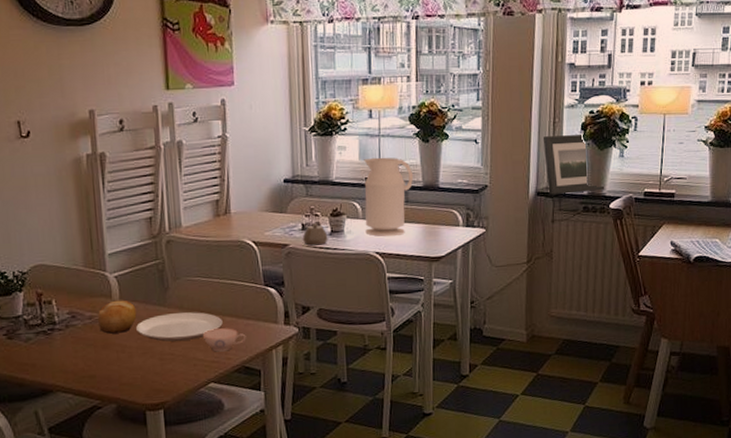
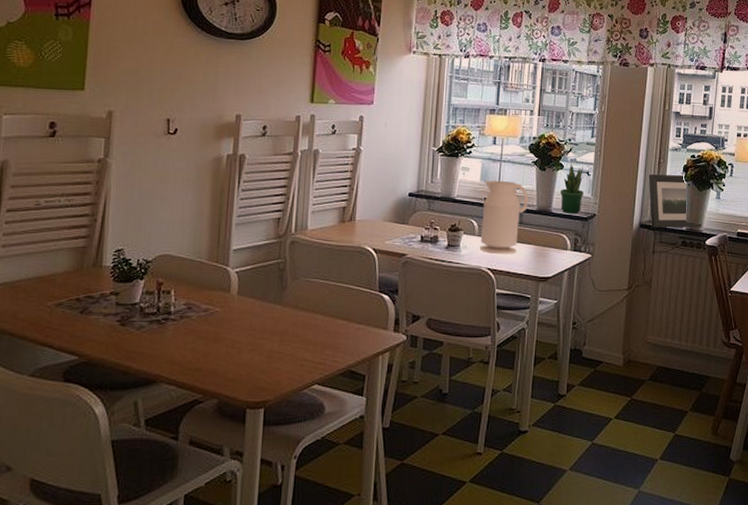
bread roll: present [97,300,137,334] -> none [212,295,252,328]
plate: present [136,312,223,342] -> none [249,312,334,340]
teacup: present [203,328,246,352] -> none [314,331,355,354]
sugar bowl: present [302,223,328,246] -> none [420,236,444,257]
planter: none [446,133,473,187] -> present [560,164,584,214]

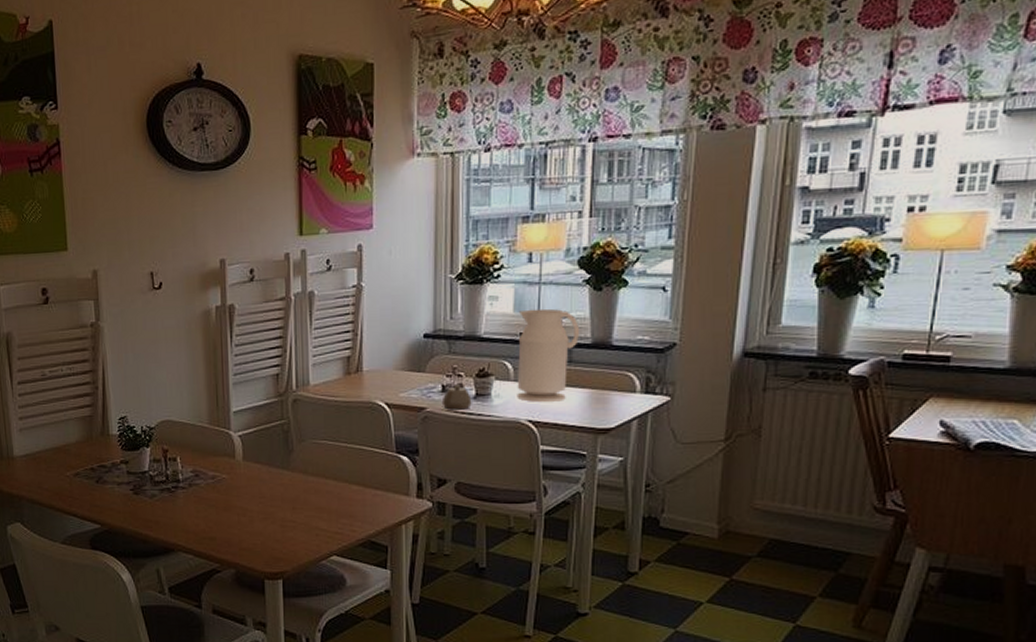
sugar bowl: none [420,236,444,257] -> present [441,385,472,410]
planter: present [560,164,584,214] -> none [623,278,658,345]
picture frame: present [649,174,702,228] -> none [758,277,844,356]

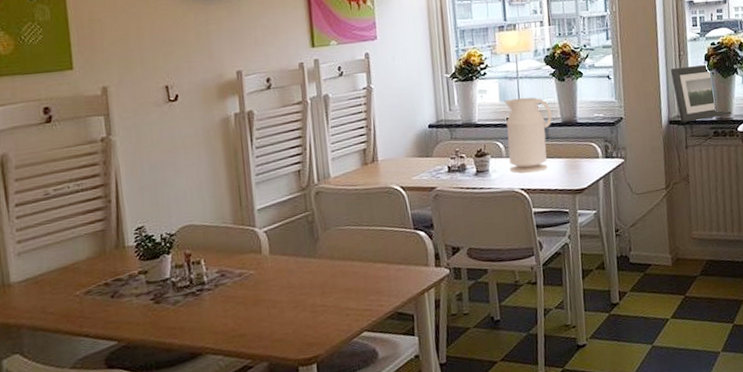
sugar bowl: present [441,385,472,410] -> none [448,165,474,187]
picture frame: none [758,277,844,356] -> present [671,64,732,122]

